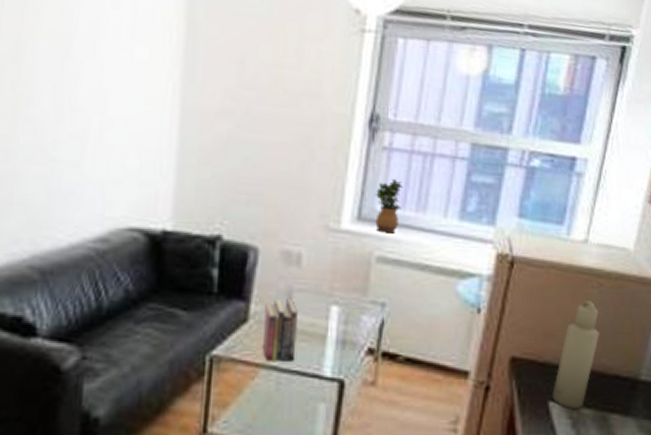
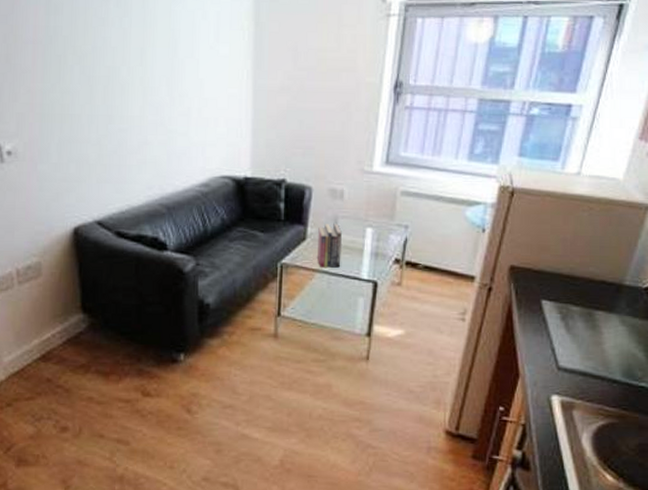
potted plant: present [375,178,404,234] -> none [400,130,422,173]
bottle: present [552,301,599,408] -> none [545,222,588,306]

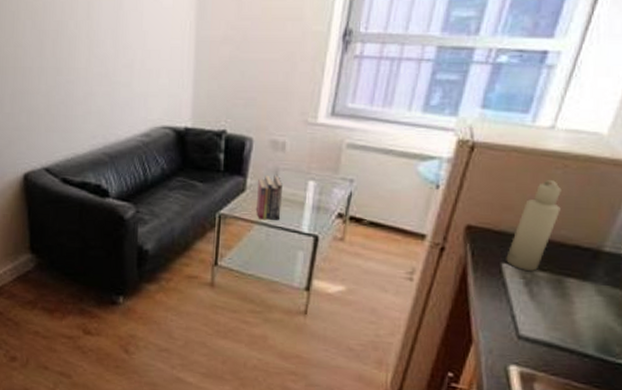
bottle: none [545,222,588,306] -> present [506,180,562,271]

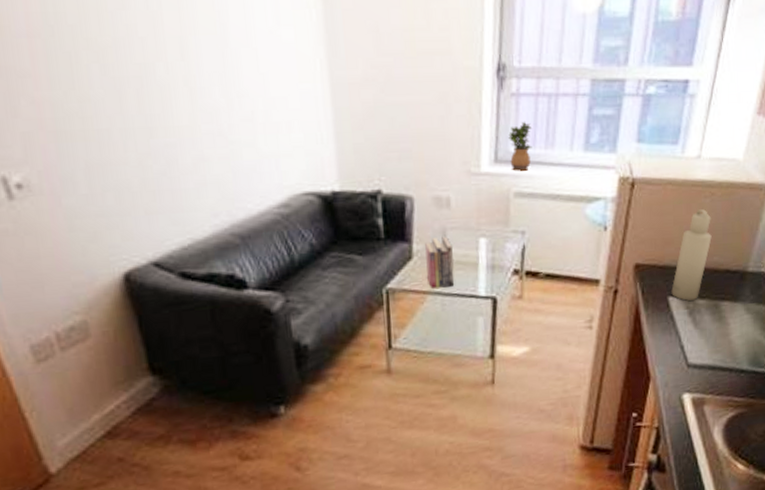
potted plant: none [346,80,372,125] -> present [508,121,533,171]

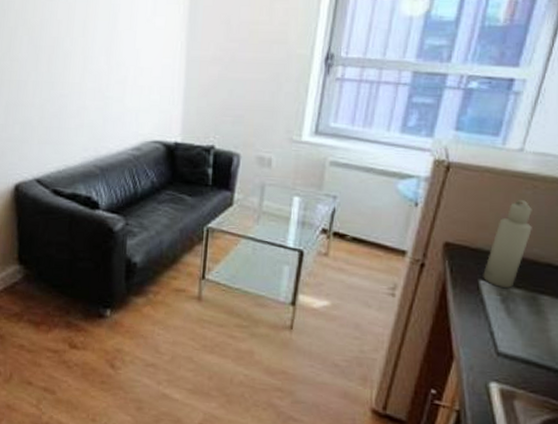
books: present [425,236,454,289] -> none [243,190,269,236]
potted plant: present [508,121,533,171] -> none [329,102,353,144]

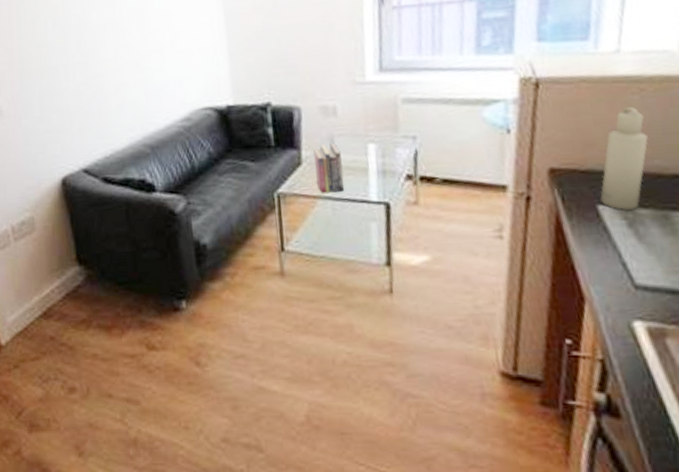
books: none [243,190,269,236] -> present [313,142,344,194]

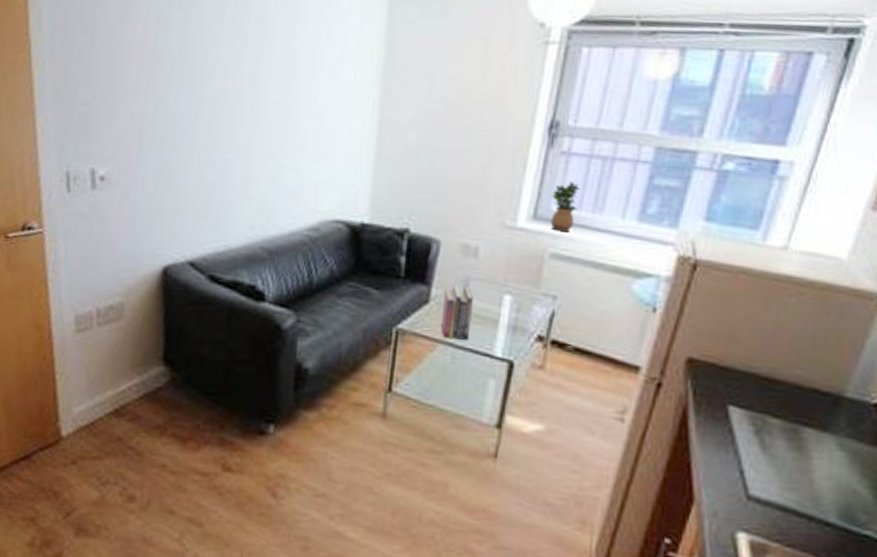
potted plant: none [392,30,419,79] -> present [550,181,581,233]
bottle: present [600,107,648,210] -> none [733,309,796,417]

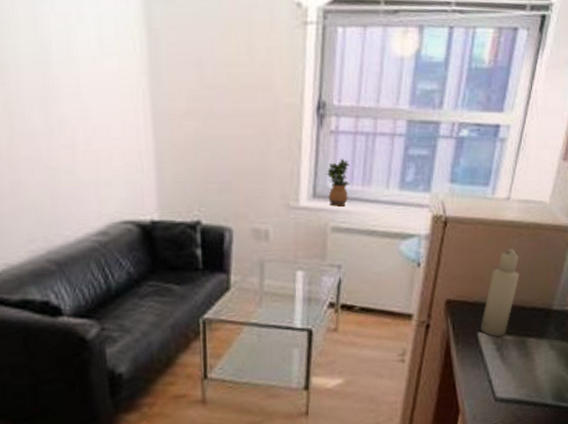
books: present [441,285,473,341] -> none [243,268,271,321]
bottle: none [733,309,796,417] -> present [480,249,519,337]

